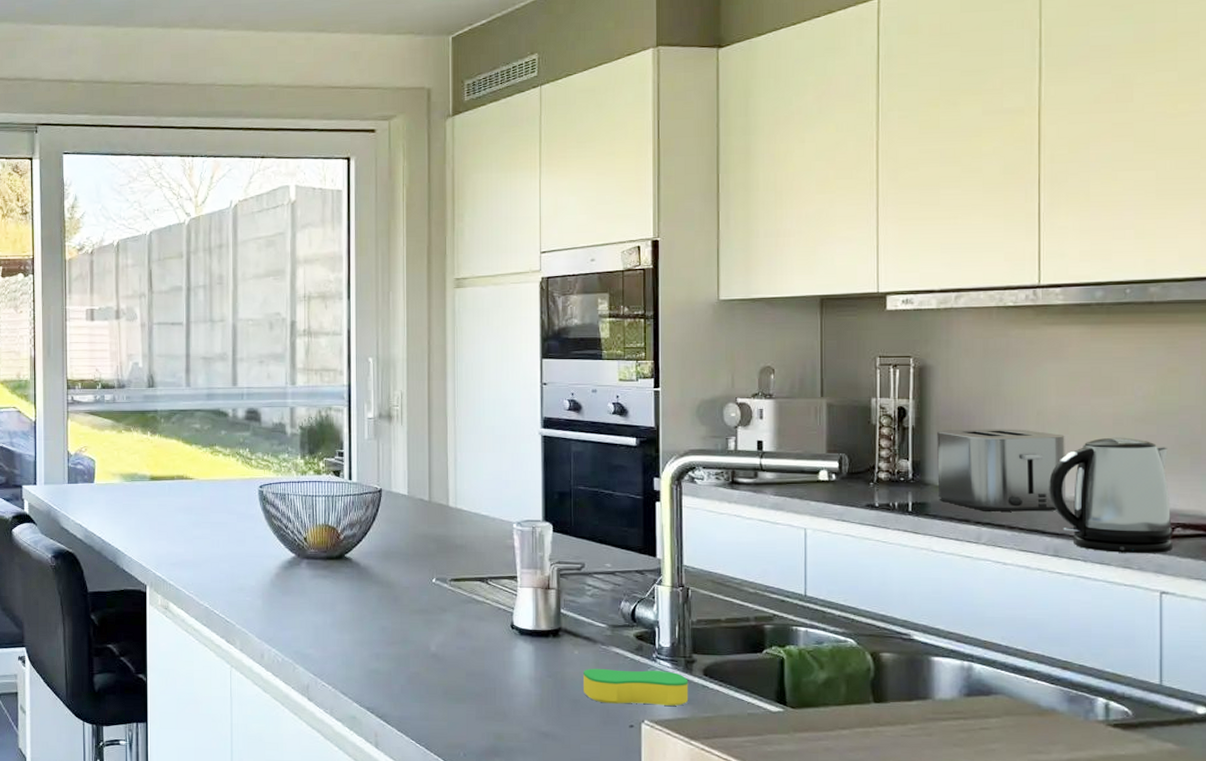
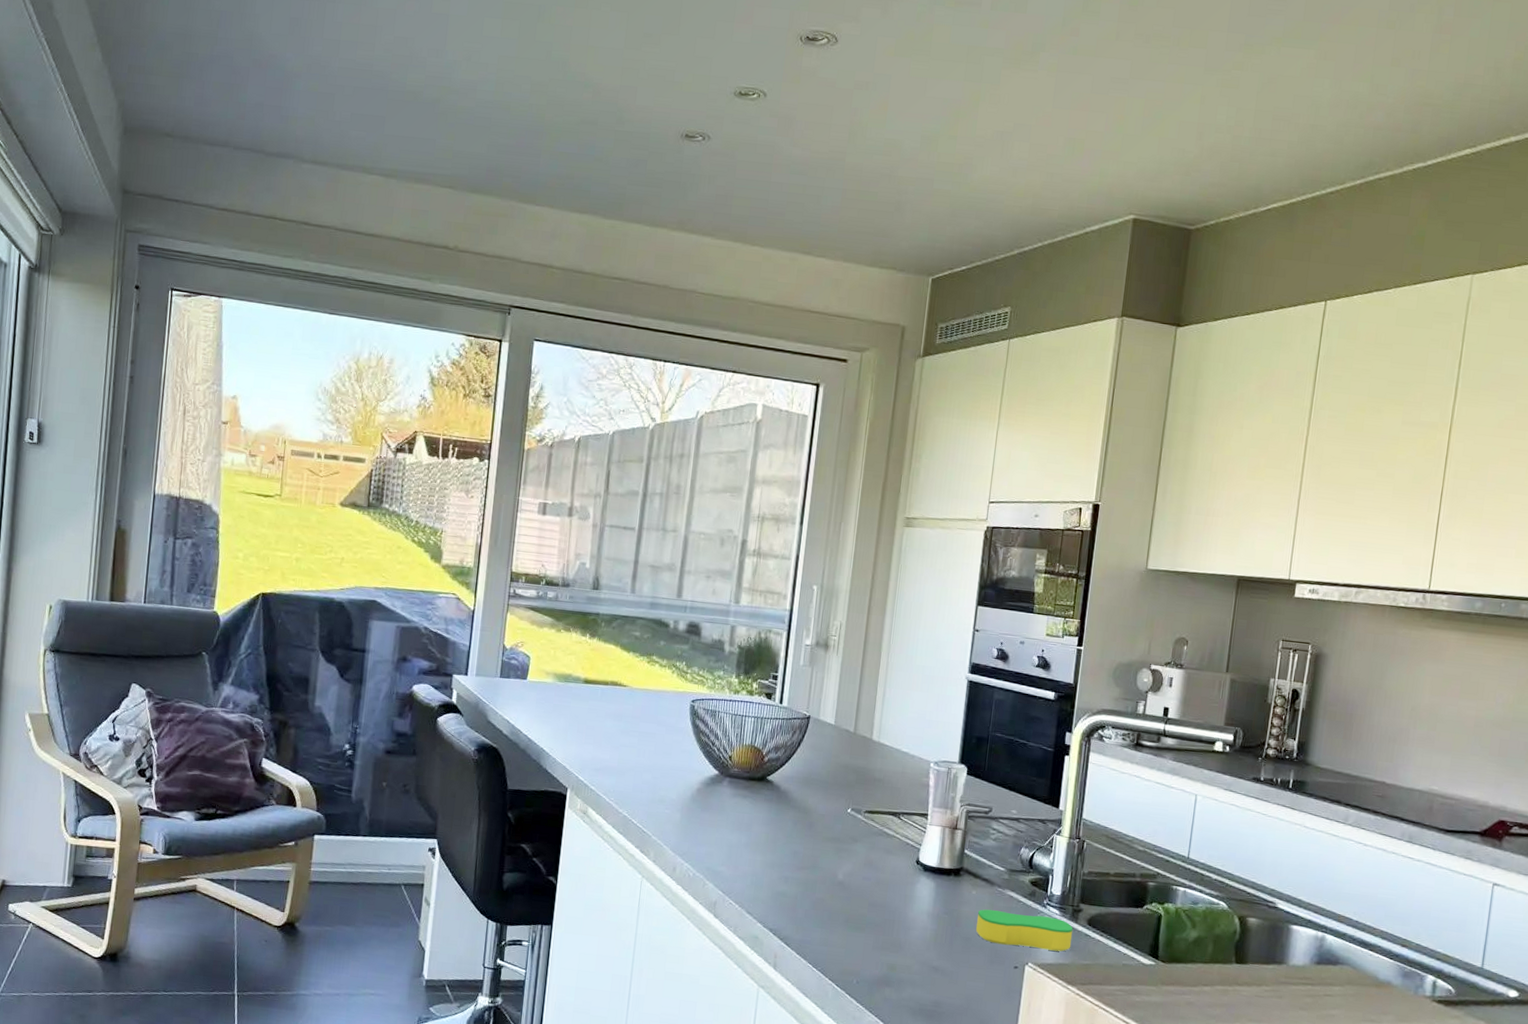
toaster: present [937,429,1067,513] -> none [1317,715,1432,800]
kettle: present [1049,437,1172,554] -> none [1411,738,1517,849]

